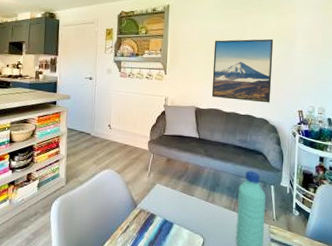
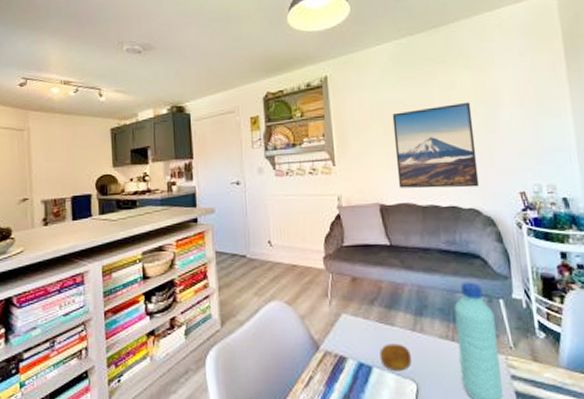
fruit: none [180,208,203,229] -> present [379,343,412,372]

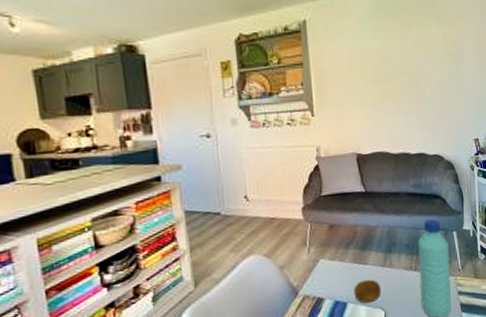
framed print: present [392,102,480,189] -> none [370,55,443,138]

